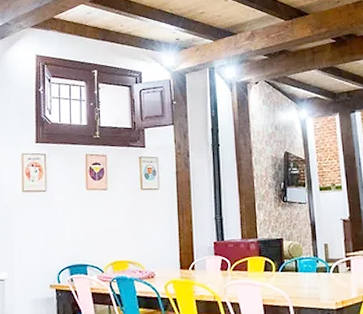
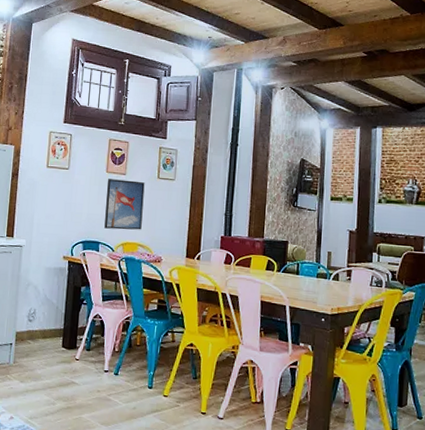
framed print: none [88,195,130,249] -> present [104,179,145,230]

